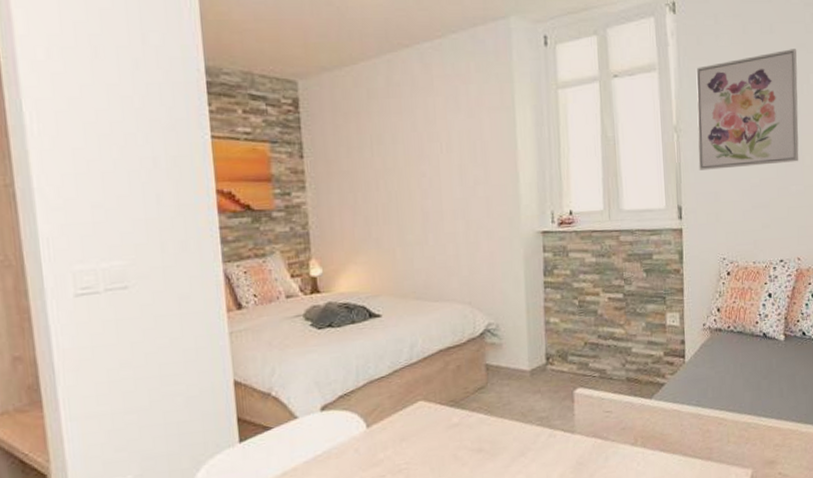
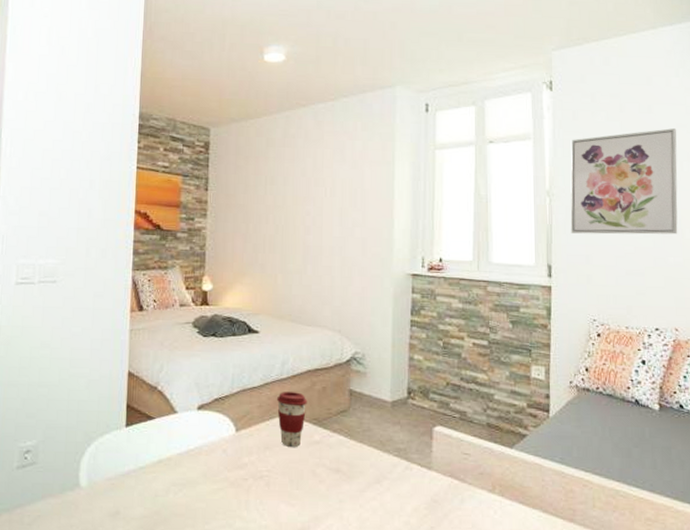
coffee cup: none [408,375,442,434] -> present [276,392,307,447]

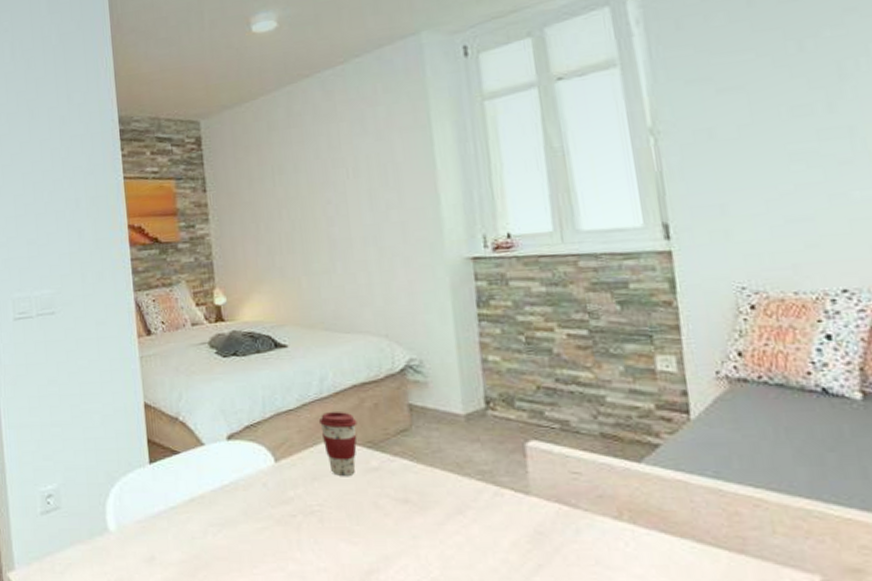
wall art: present [570,128,678,235] -> none [676,15,863,179]

